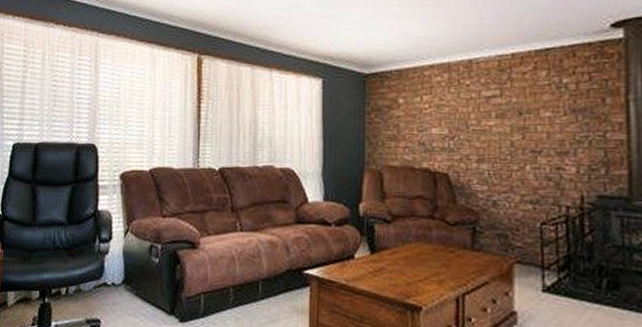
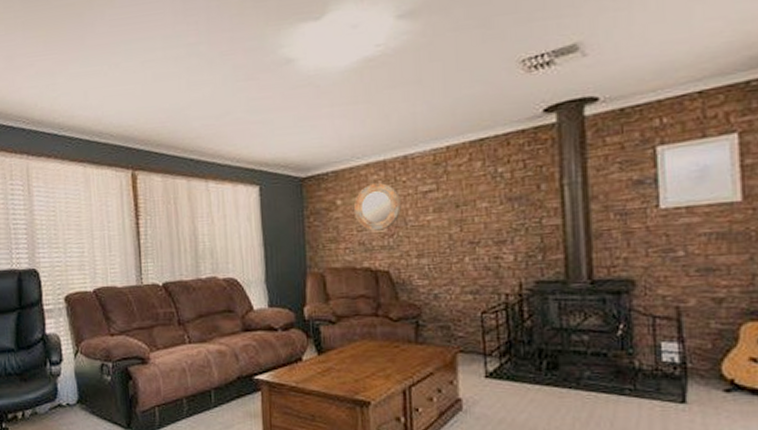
home mirror: none [415,85,464,132] -> present [353,183,402,231]

